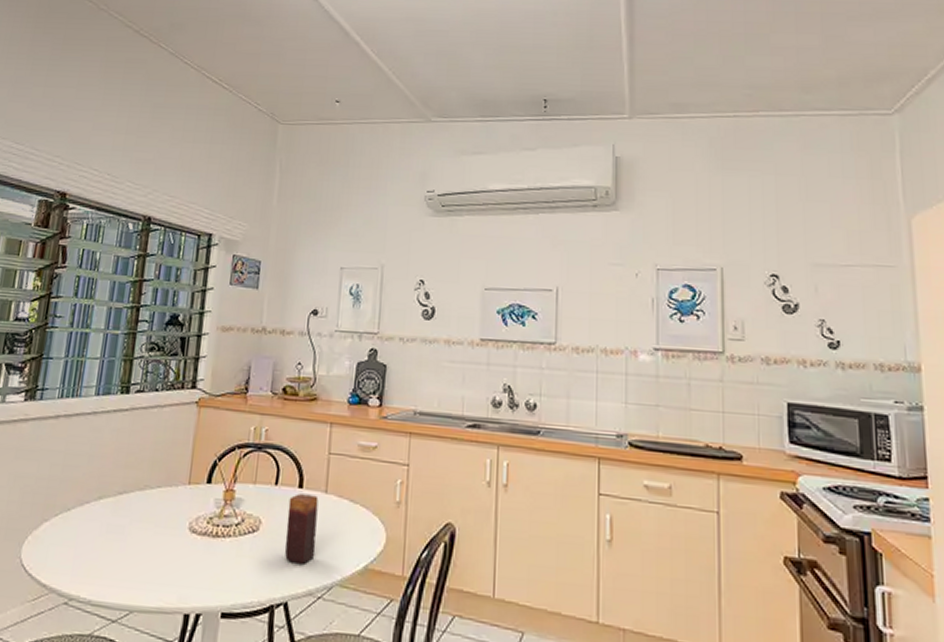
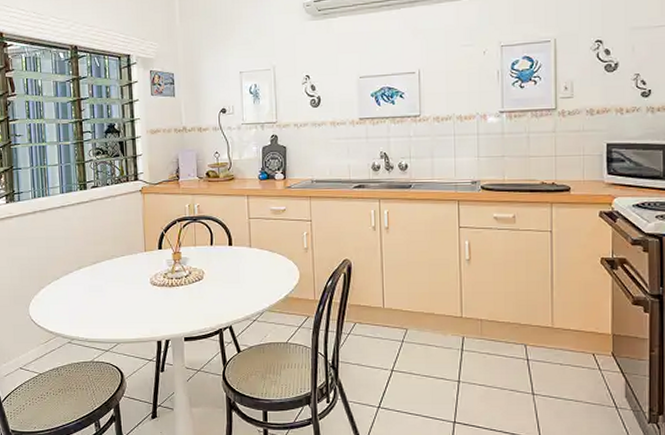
candle: present [284,494,319,566] -> none [223,250,248,300]

